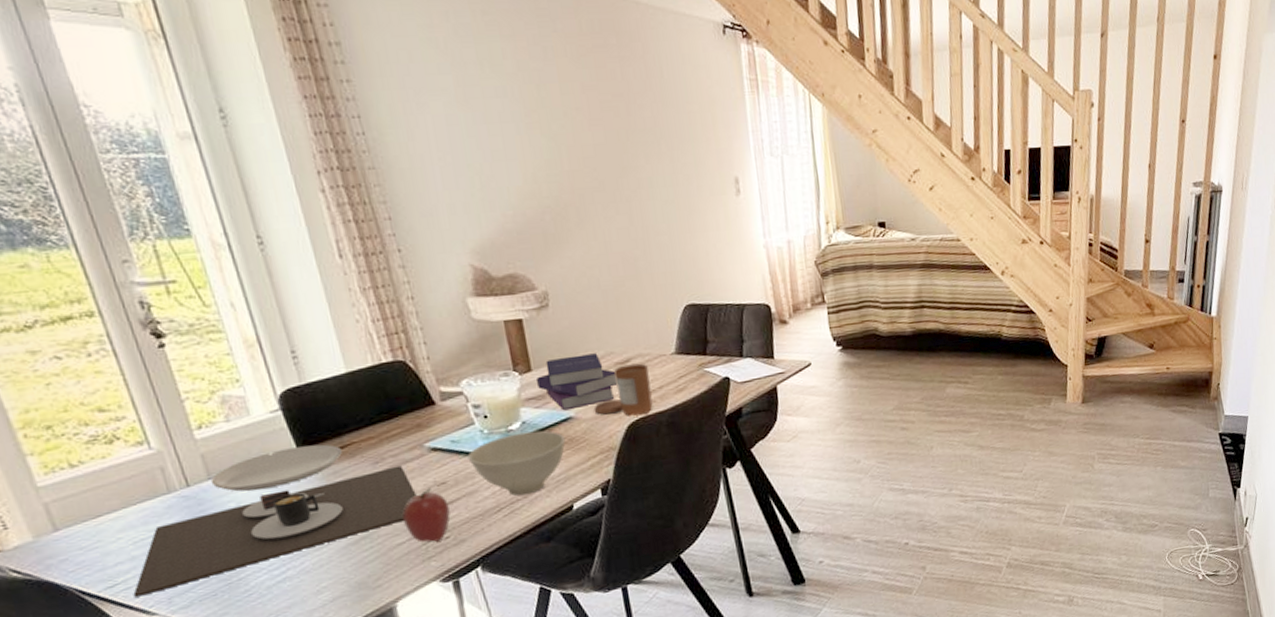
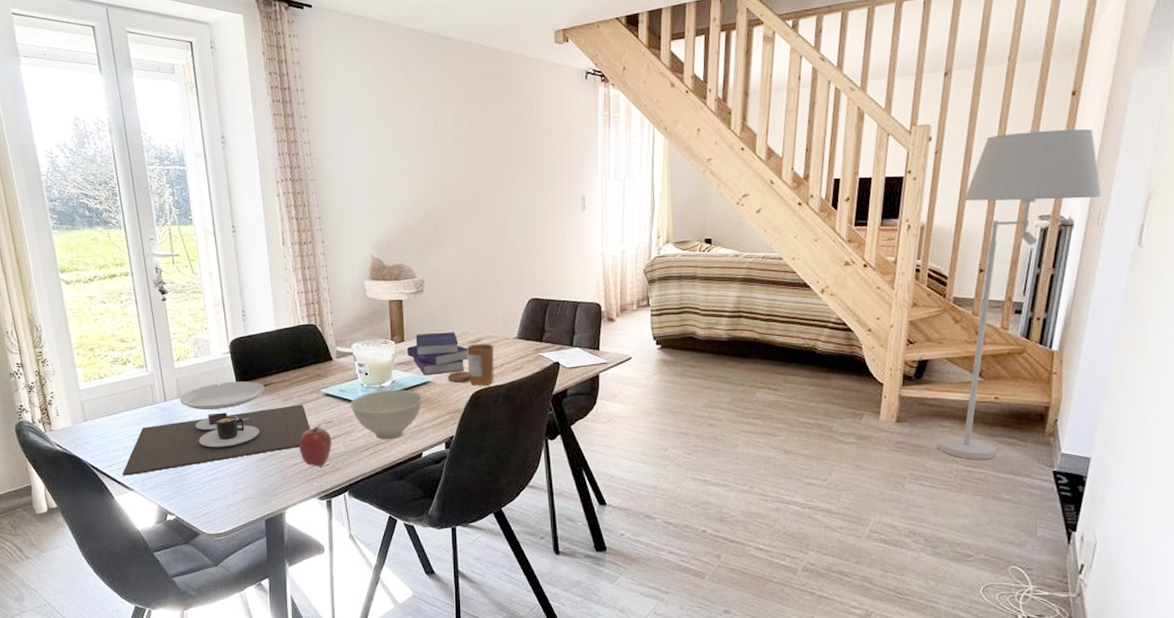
floor lamp: none [1120,93,1244,432] -> present [937,128,1102,460]

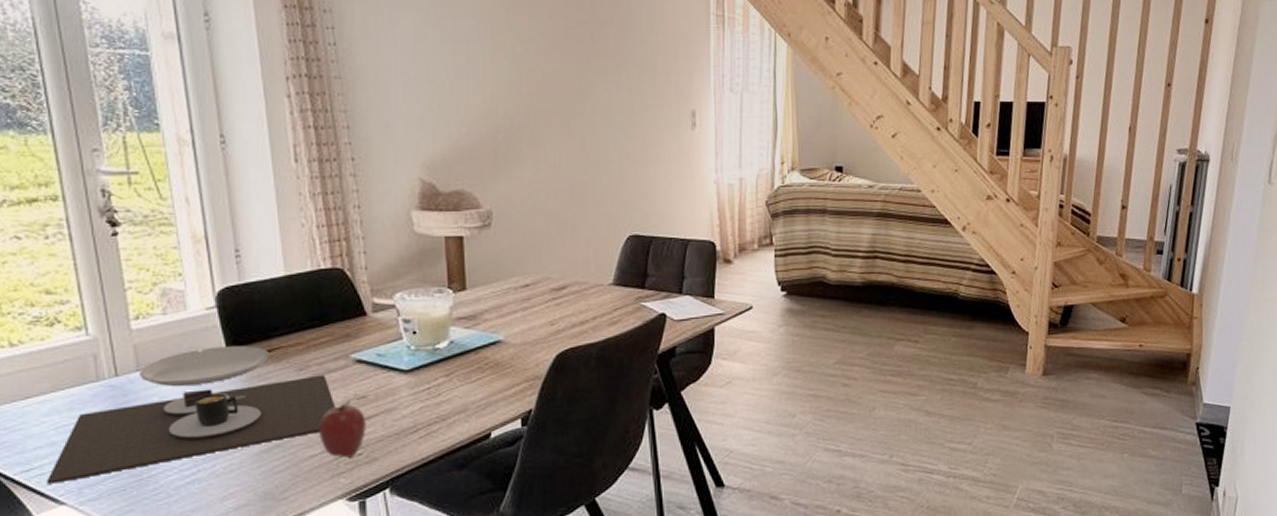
bowl: present [350,389,423,440] -> none [391,352,491,418]
book: present [406,332,468,376] -> none [469,277,551,334]
candle: present [447,343,494,386] -> none [524,291,584,345]
floor lamp: present [937,128,1102,460] -> none [1084,58,1234,414]

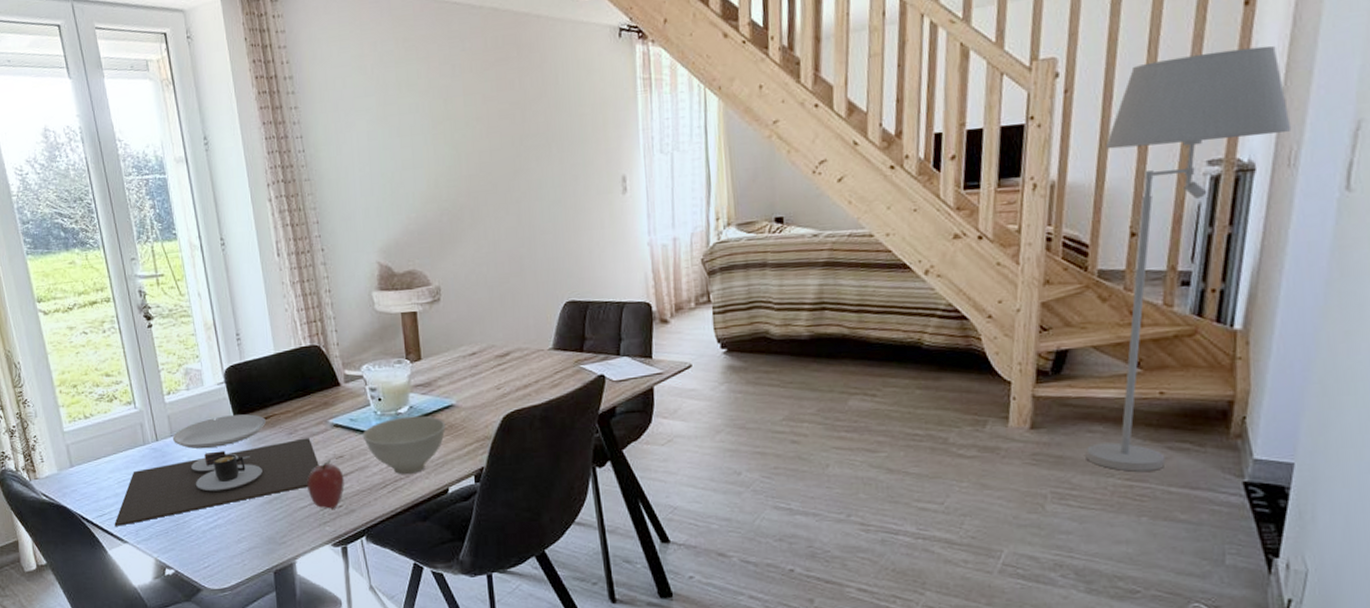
bowl: none [391,352,491,418] -> present [362,415,446,475]
floor lamp: none [1084,58,1234,414] -> present [1085,45,1292,472]

